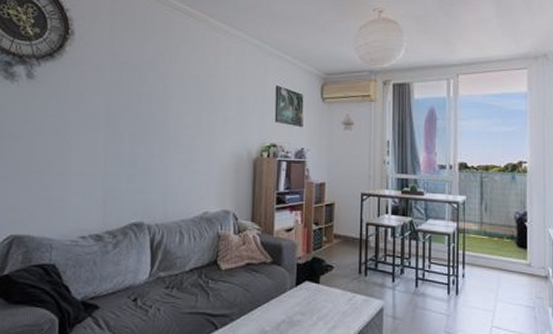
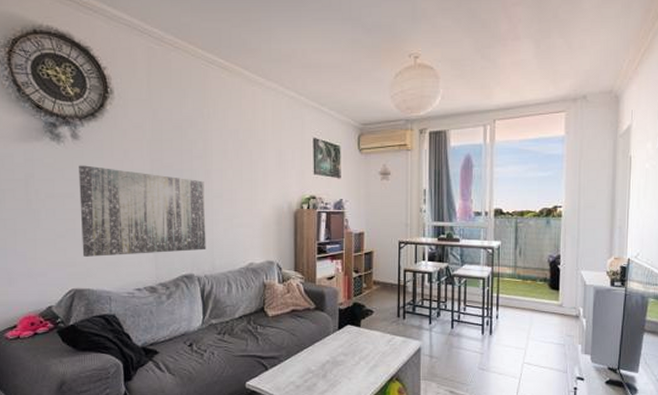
wall art: none [26,105,162,201] -> present [79,165,206,257]

